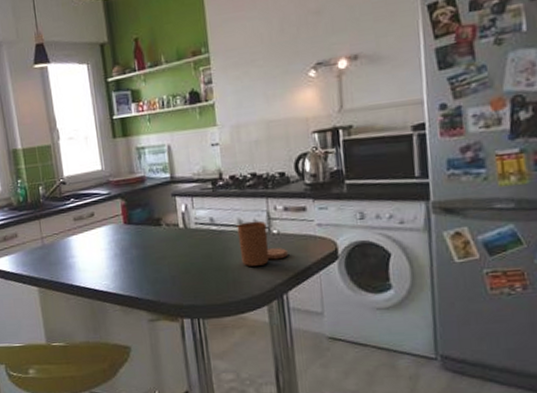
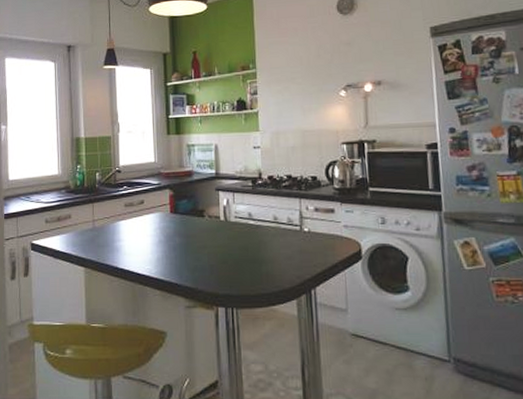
candle: present [237,221,288,266] -> none [272,218,317,261]

